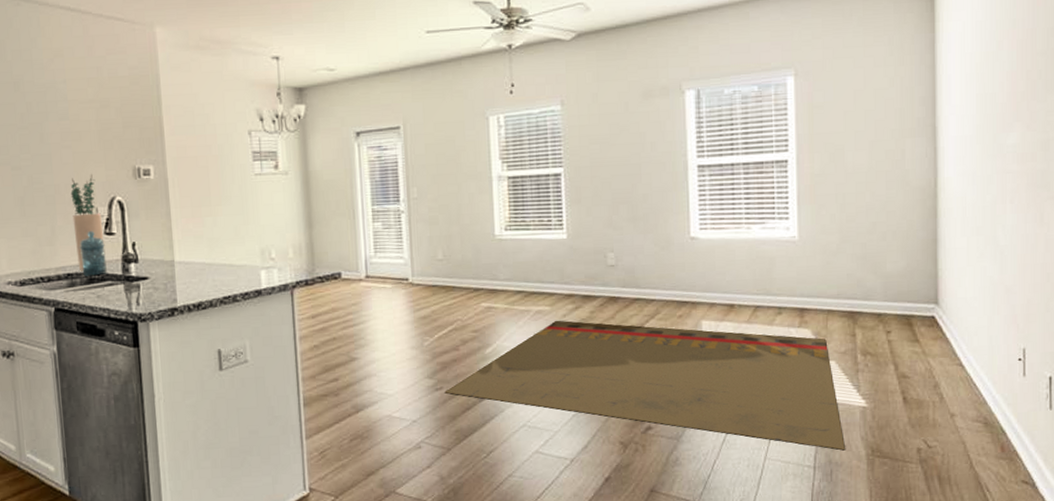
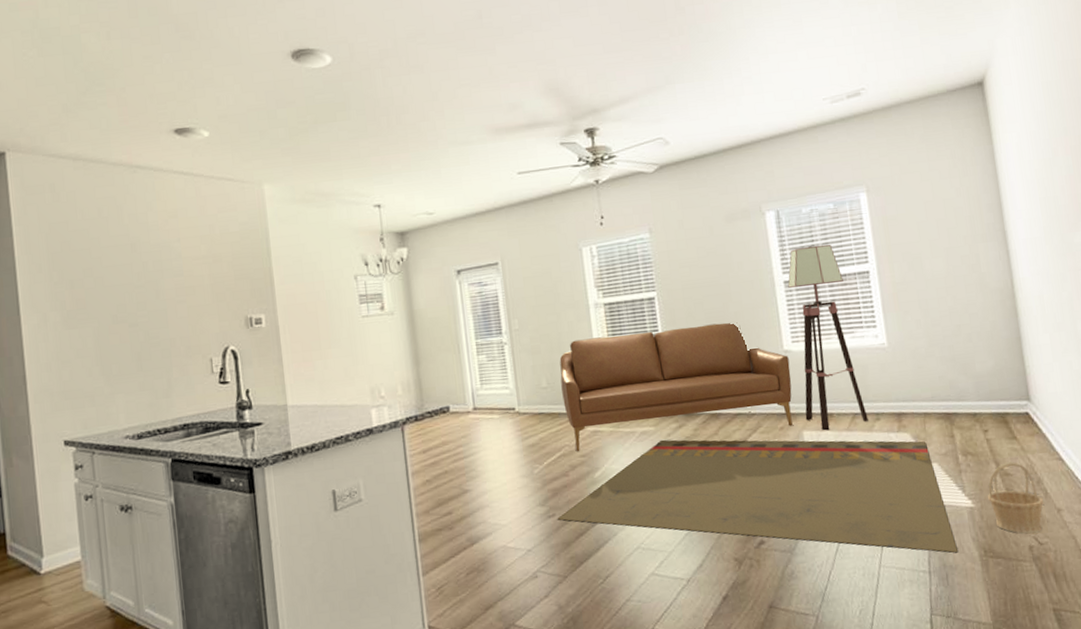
vase: present [70,174,104,272] -> none [186,326,219,421]
canister: present [79,231,107,277] -> none [194,381,222,426]
sofa: none [457,204,695,327] -> present [559,322,793,452]
floor lamp: none [701,129,770,322] -> present [787,244,868,431]
basket: none [882,364,938,437] -> present [988,462,1044,534]

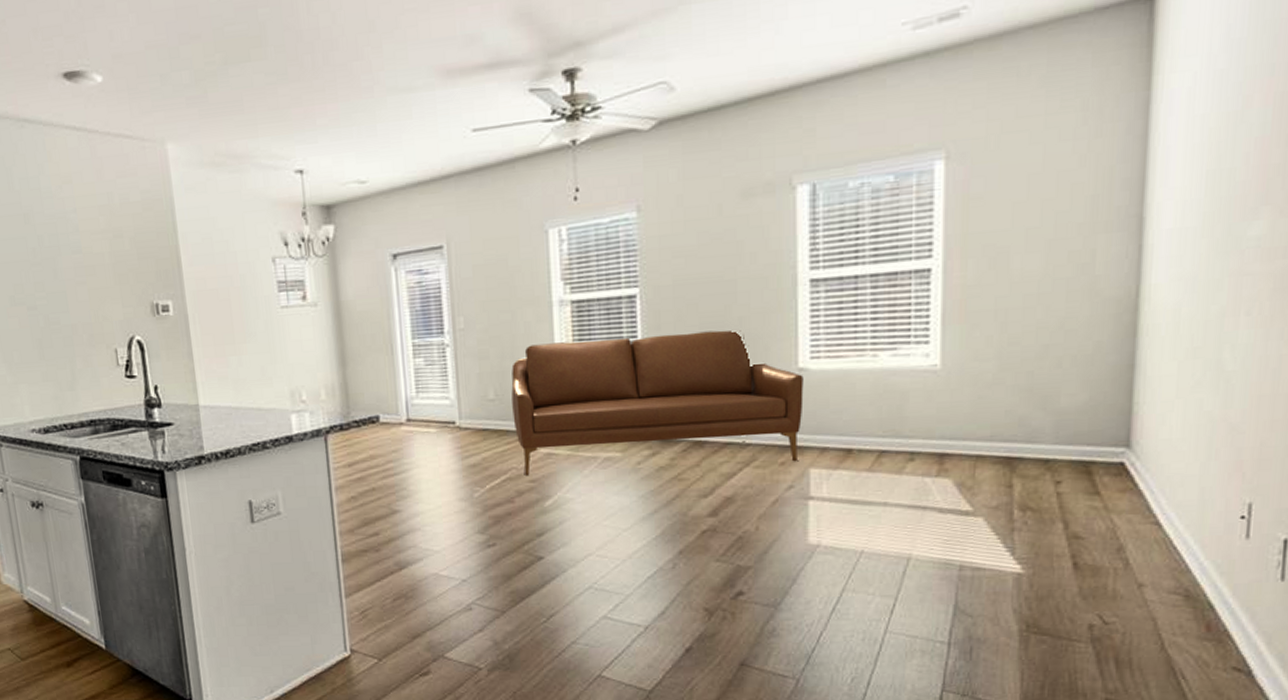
area rug: present [557,440,958,553] -> none [498,468,991,625]
floor lamp: present [787,244,868,431] -> none [815,231,899,470]
basket: present [988,462,1044,534] -> none [1045,522,1122,610]

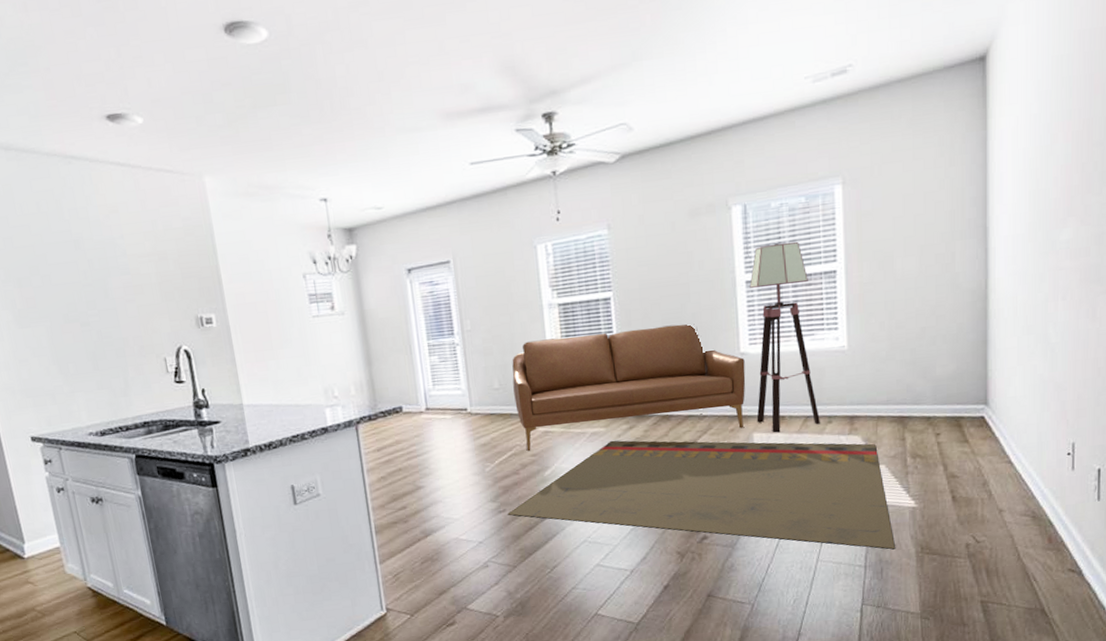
area rug: none [498,468,991,625] -> present [507,440,895,550]
floor lamp: none [815,231,899,470] -> present [749,241,820,433]

